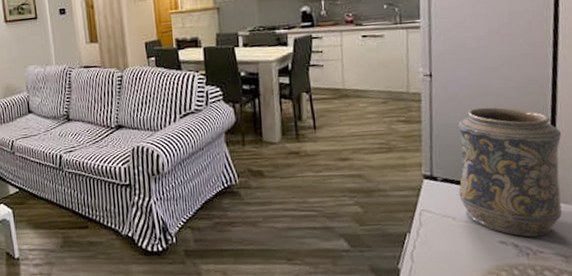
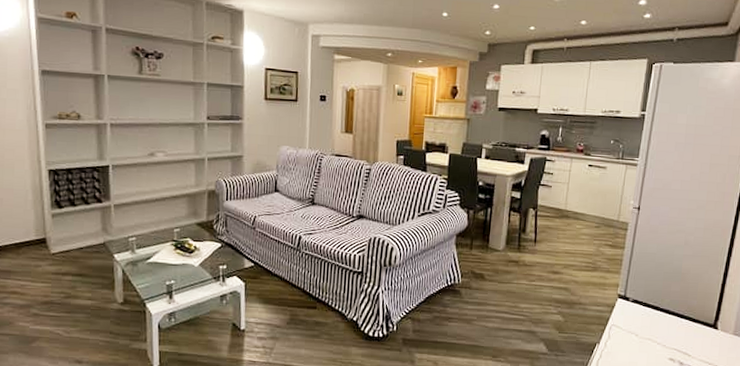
decorative vase: present [458,107,562,237] -> none [644,242,733,358]

